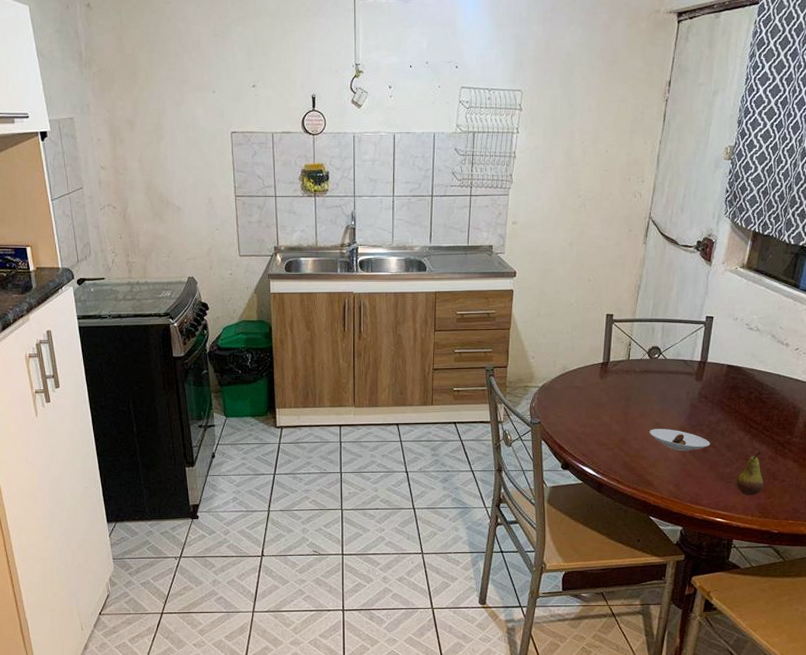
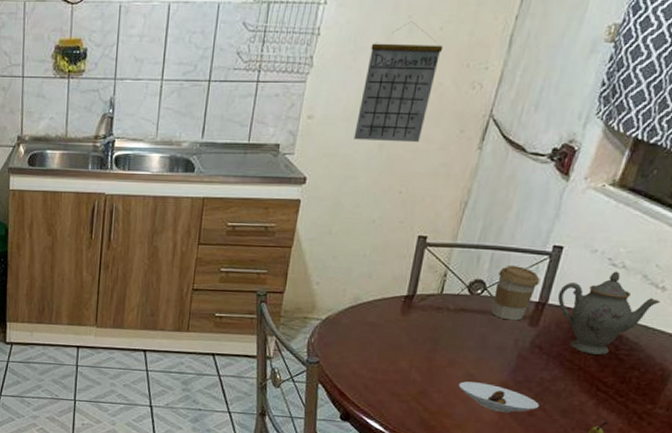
calendar: none [550,146,610,241] -> present [353,21,444,143]
coffee cup: none [668,334,700,377] -> present [492,266,540,321]
teapot: none [713,333,786,399] -> present [557,271,661,355]

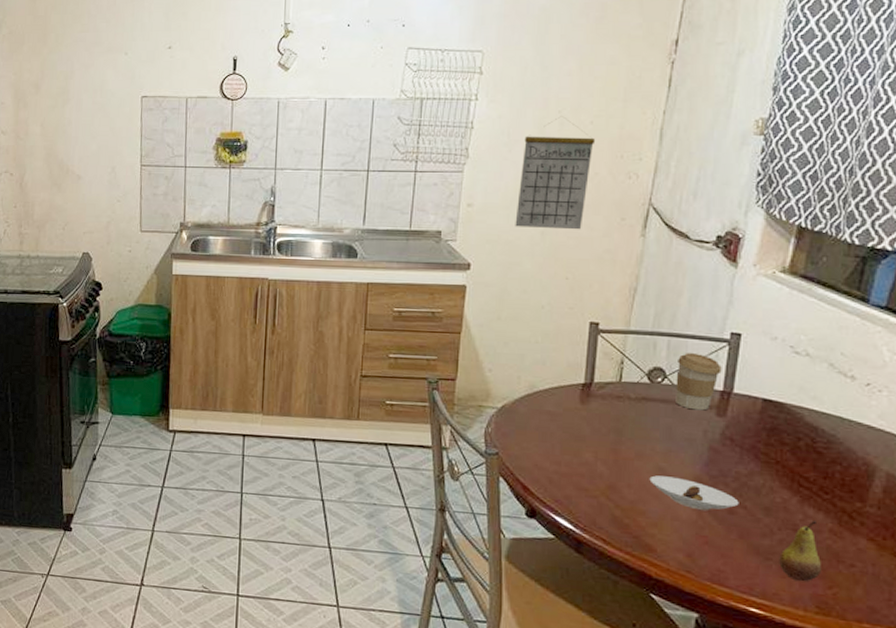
teapot: present [557,271,661,355] -> none [742,359,852,448]

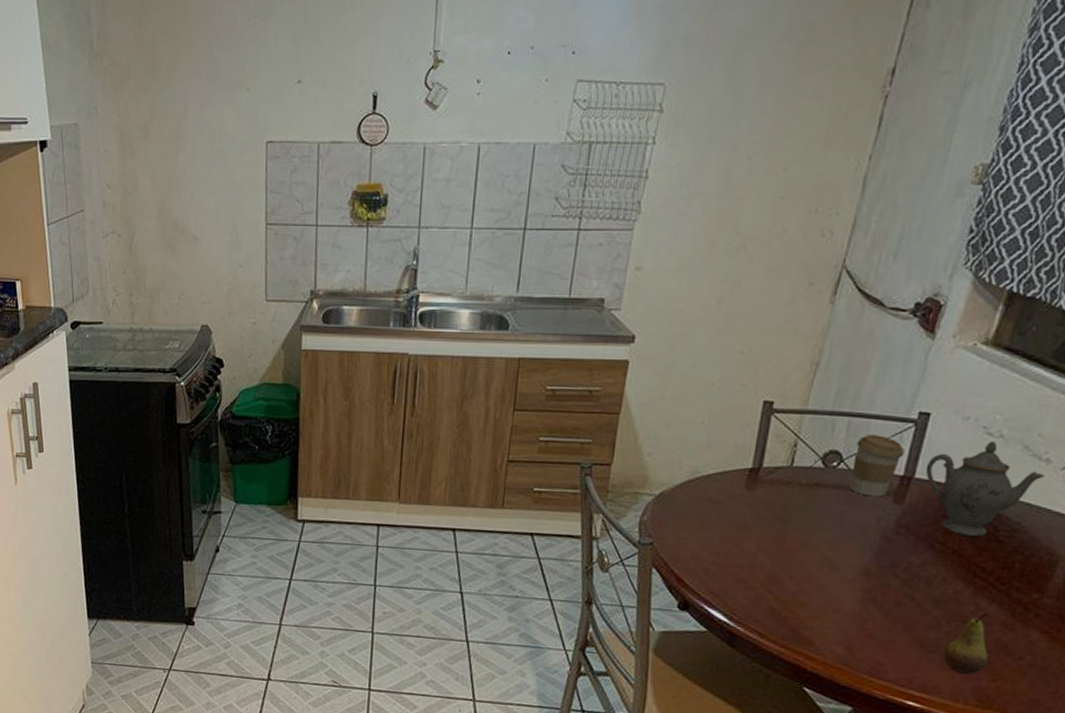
calendar: present [515,116,596,230] -> none [688,163,788,297]
saucer: present [649,475,739,511] -> none [813,566,908,603]
teapot: none [742,359,852,448] -> present [925,441,1045,537]

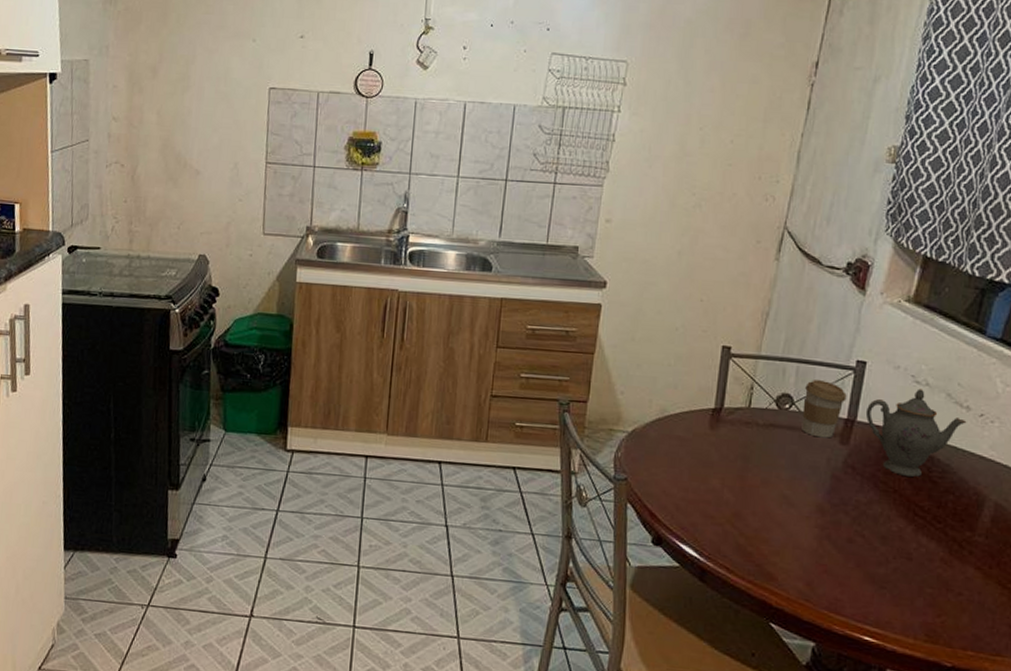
fruit: present [943,613,989,675] -> none [893,549,933,611]

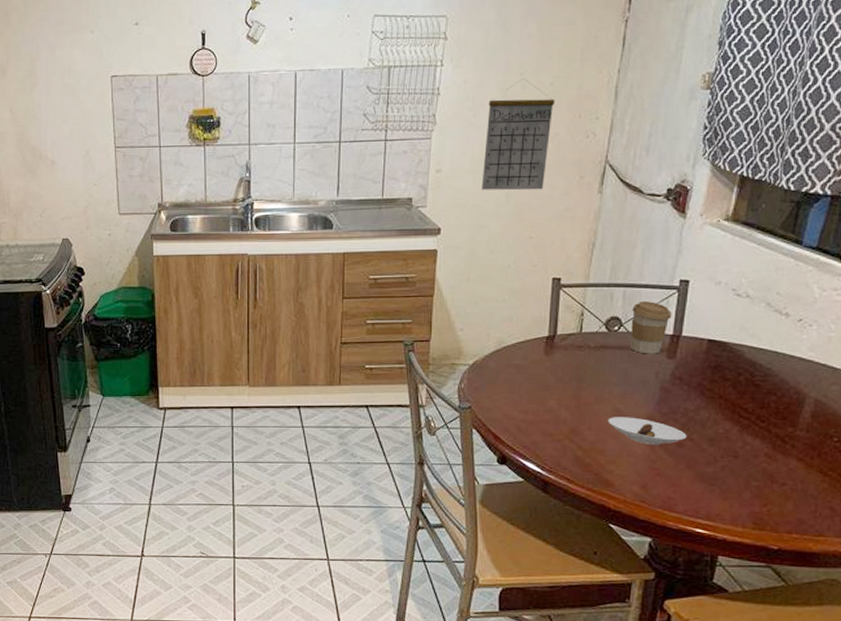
calendar: none [652,133,735,251] -> present [481,78,555,191]
saucer: none [773,503,858,540] -> present [608,417,687,446]
teapot: present [865,388,967,477] -> none [690,301,786,382]

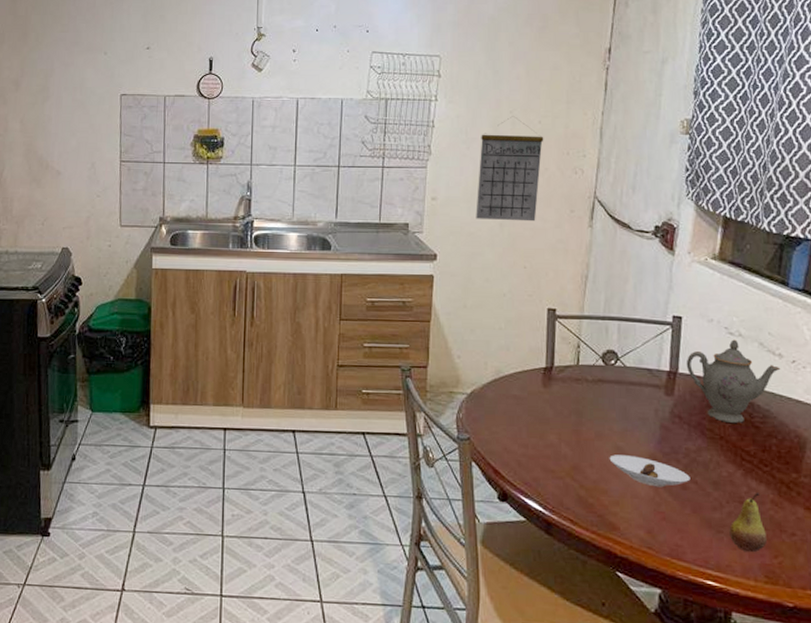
coffee cup: present [631,301,672,354] -> none [627,336,667,391]
teapot: none [690,301,786,382] -> present [686,339,781,423]
fruit: none [721,447,759,502] -> present [729,493,768,553]

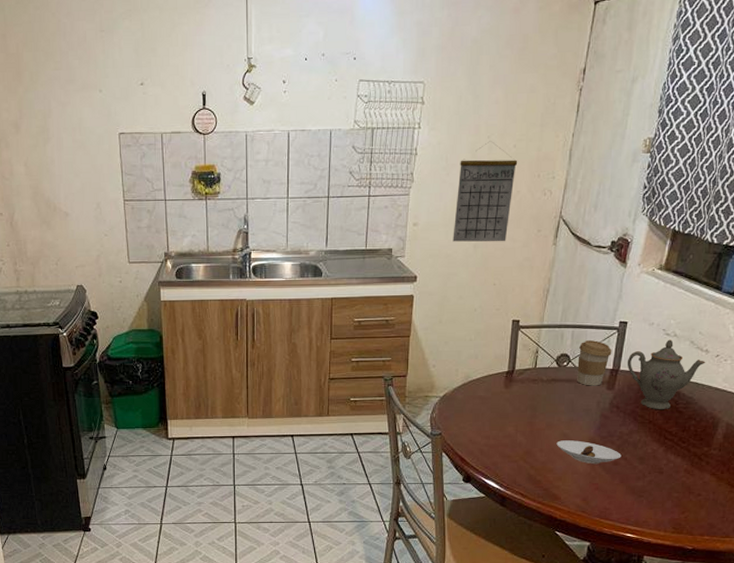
coffee cup: none [627,336,667,391] -> present [577,340,612,386]
fruit: present [729,493,768,553] -> none [648,464,678,511]

